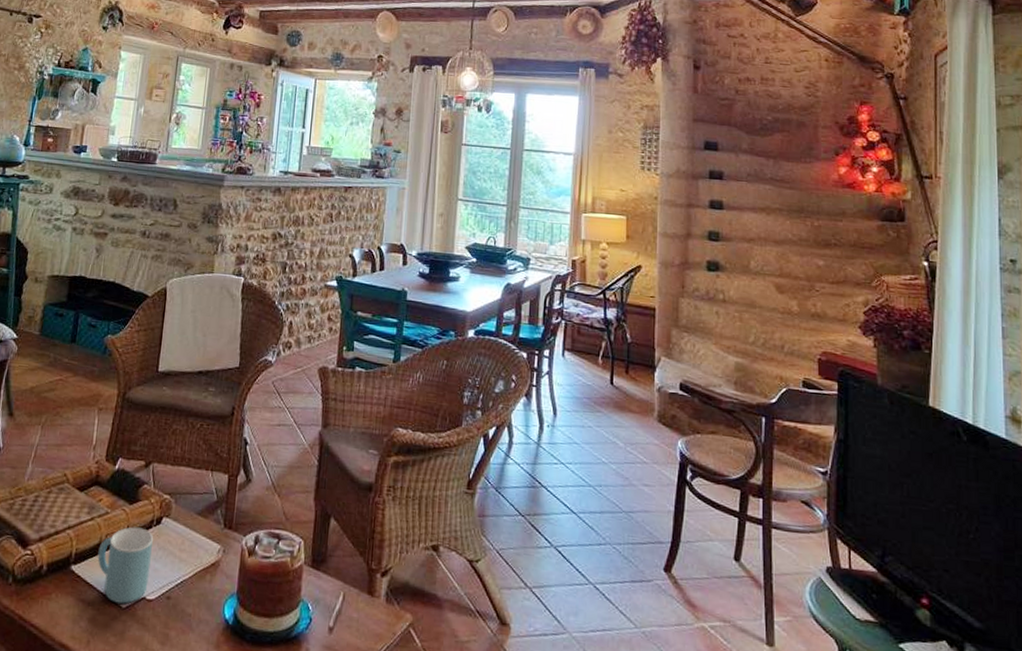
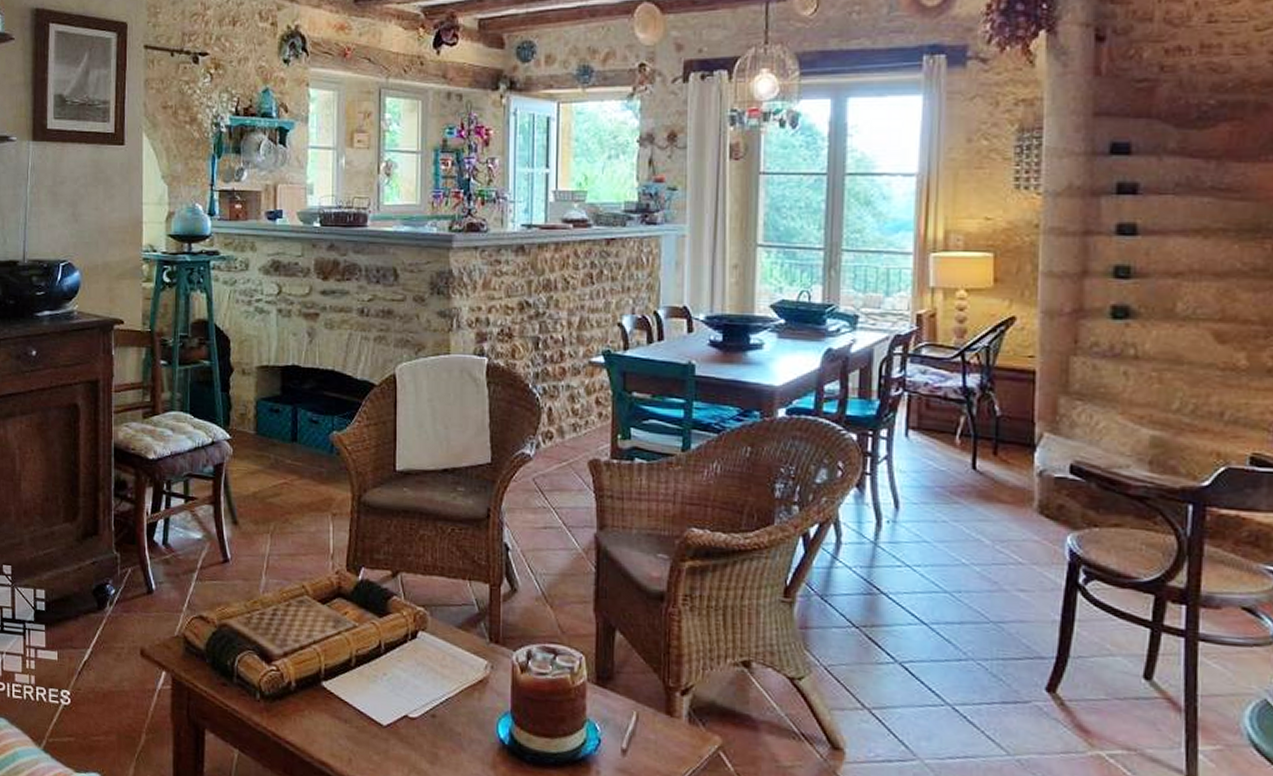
mug: present [97,527,153,604] -> none [350,641,409,722]

